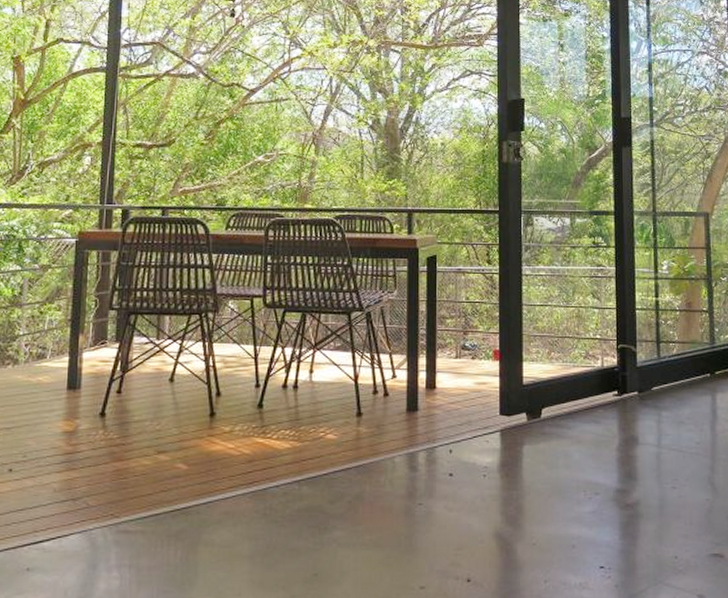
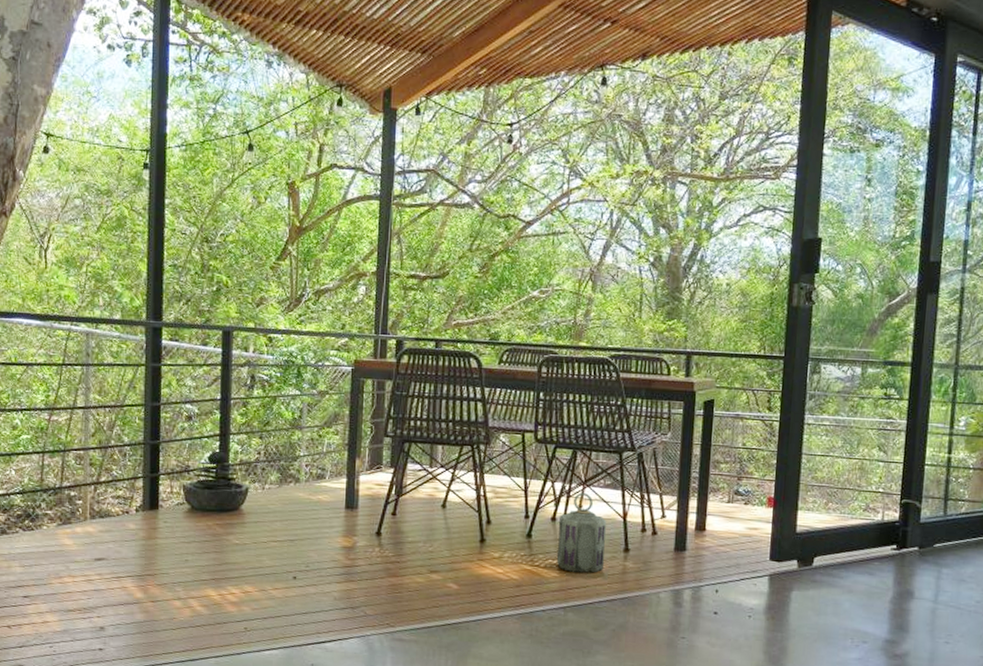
lantern: none [289,356,339,442] -> present [556,492,607,573]

